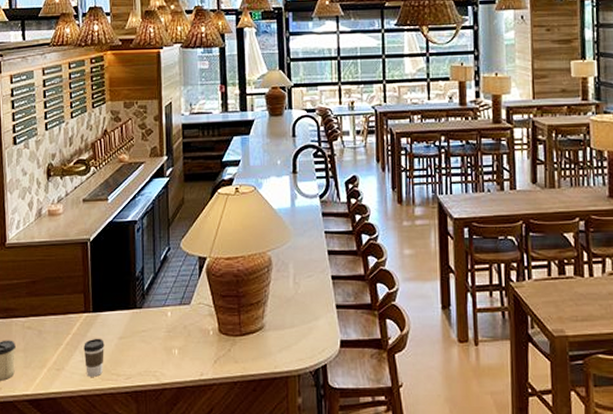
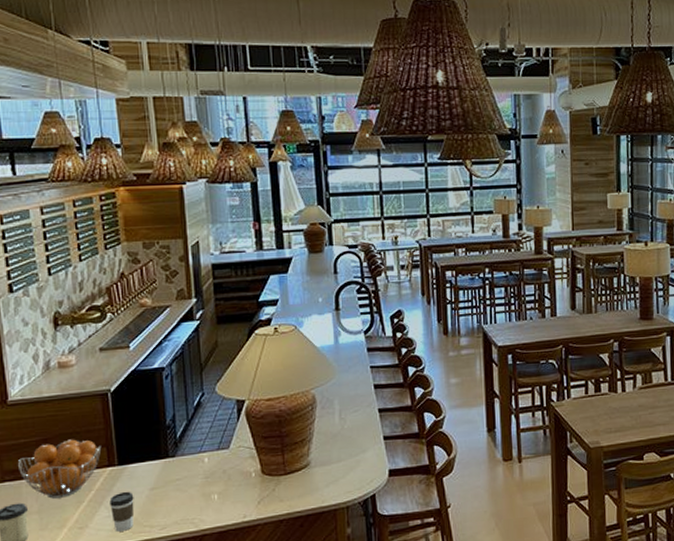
fruit basket: none [11,283,80,339] -> present [18,439,102,499]

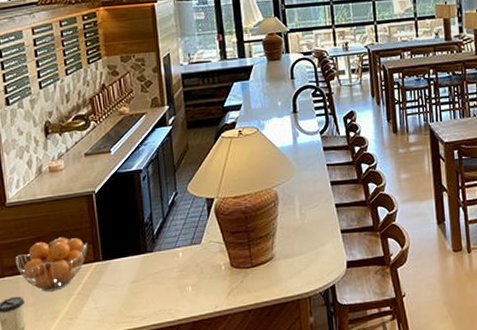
coffee cup: present [109,491,135,532] -> none [96,284,118,322]

